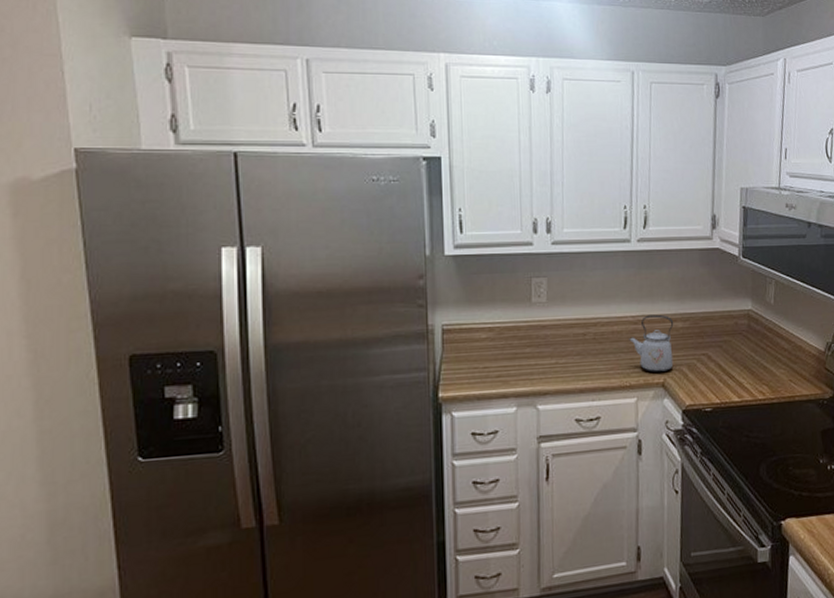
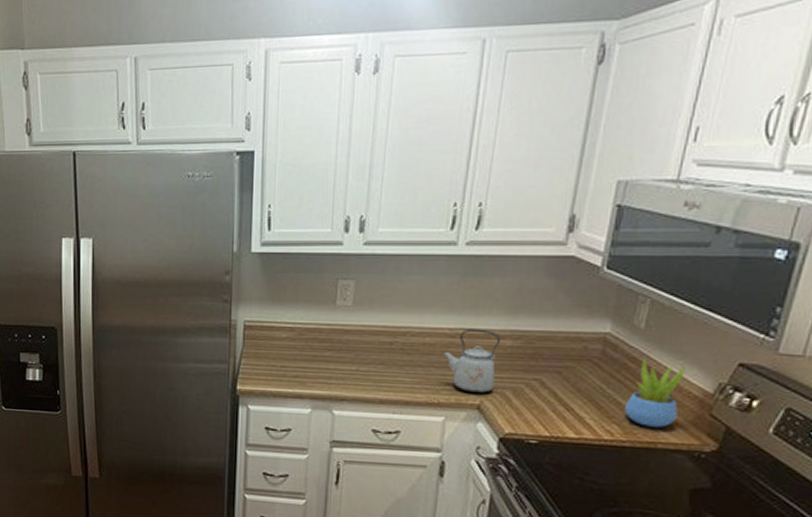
succulent plant: none [769,328,805,384] -> present [625,358,686,427]

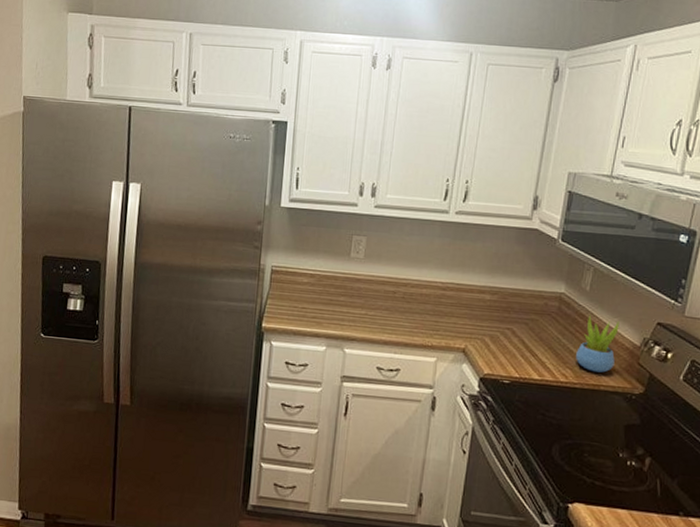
kettle: present [442,328,501,393] -> none [436,283,482,339]

